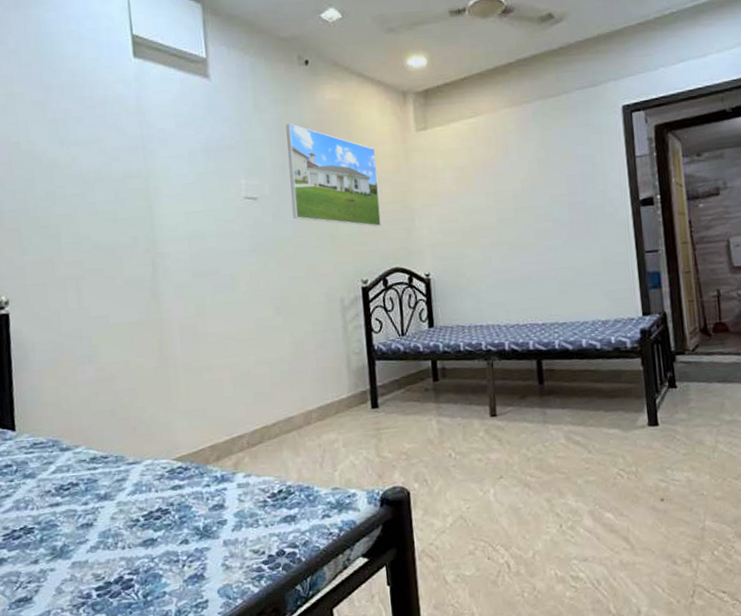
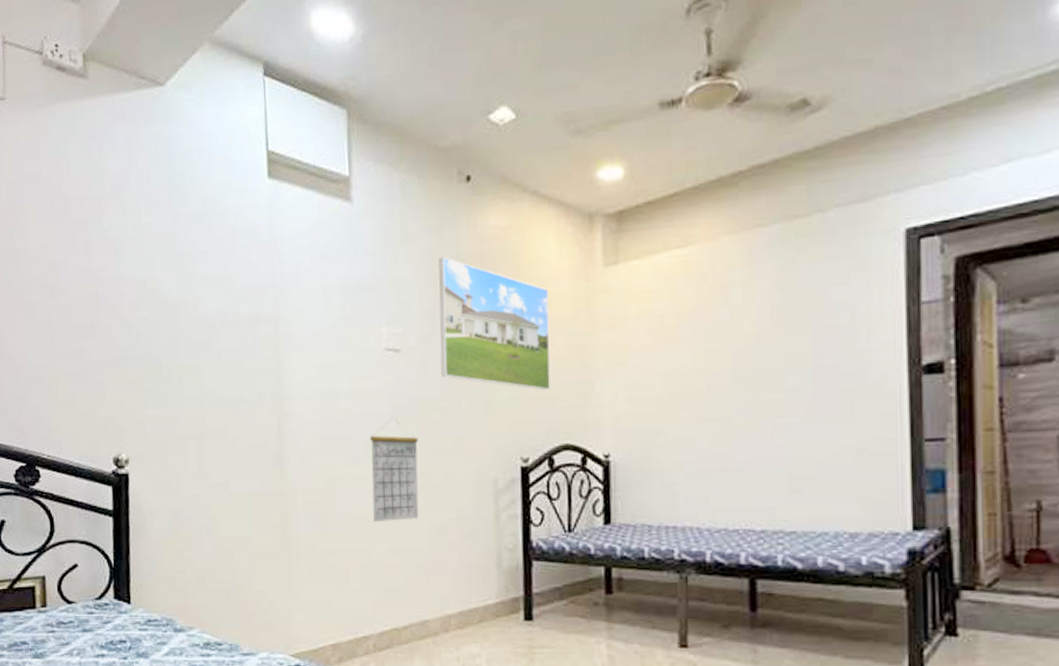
calendar: none [235,254,281,340] -> present [369,418,419,522]

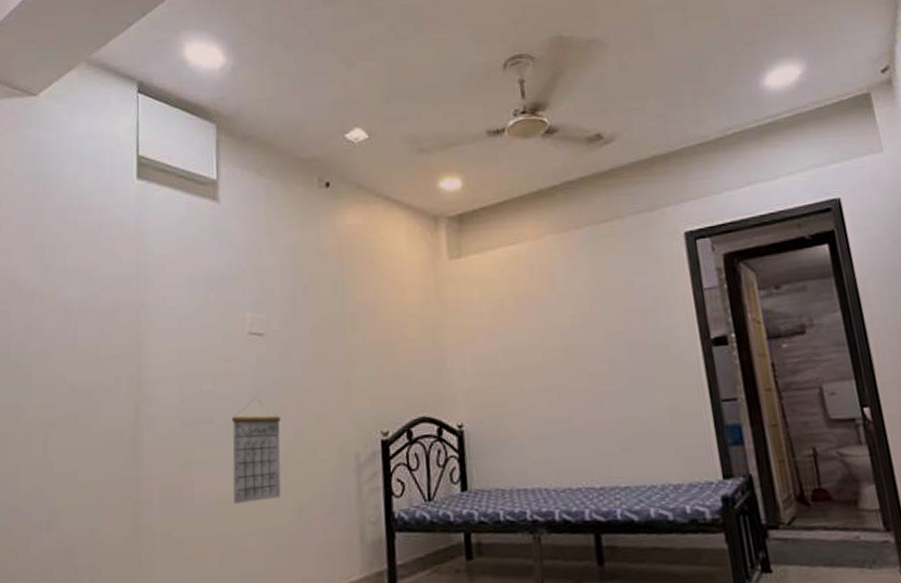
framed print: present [438,257,550,391] -> none [301,250,406,369]

